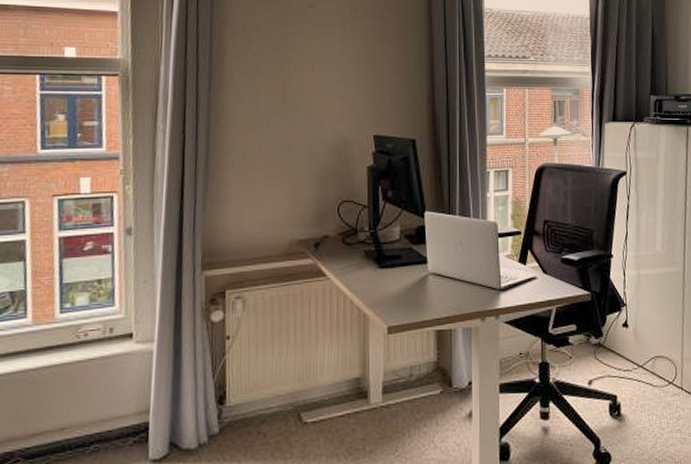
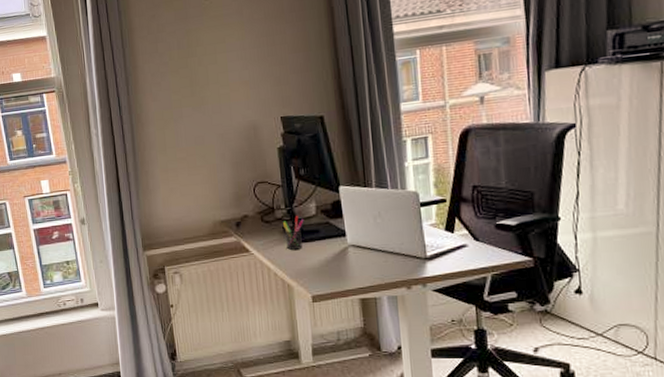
pen holder: none [365,238,387,276] -> present [283,215,304,250]

